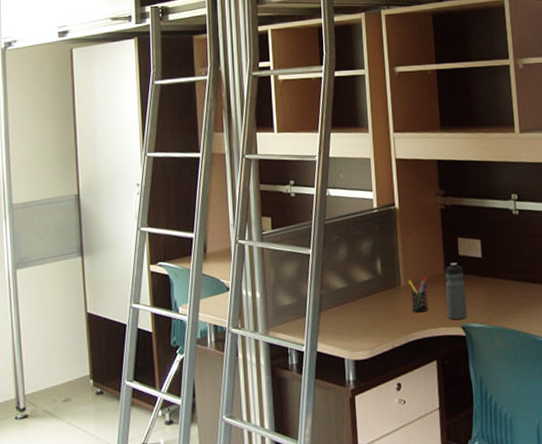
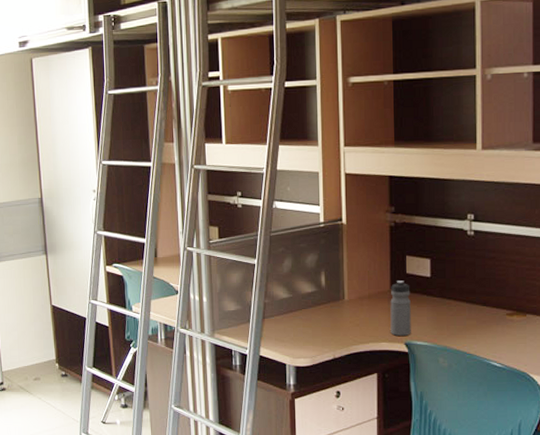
pen holder: present [407,277,428,313] -> none [351,293,372,327]

